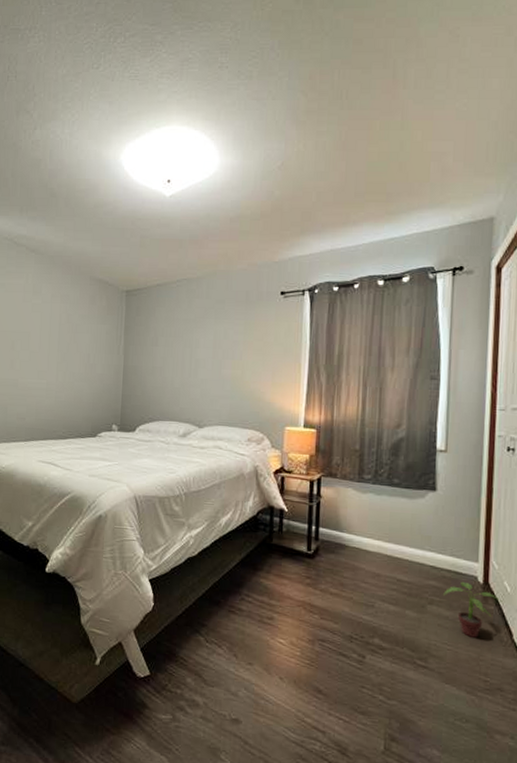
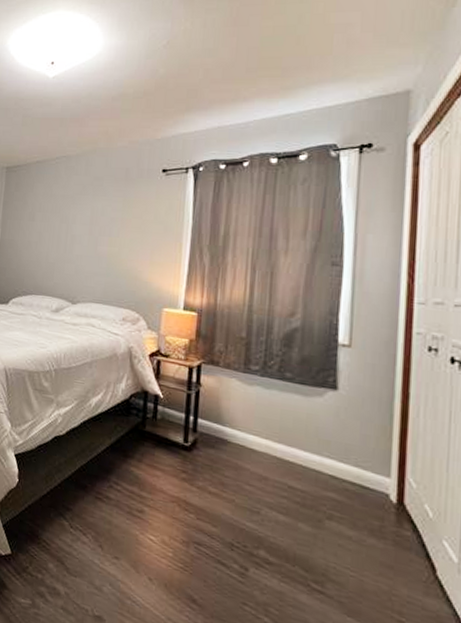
potted plant: present [443,581,503,638] -> none [345,497,422,567]

